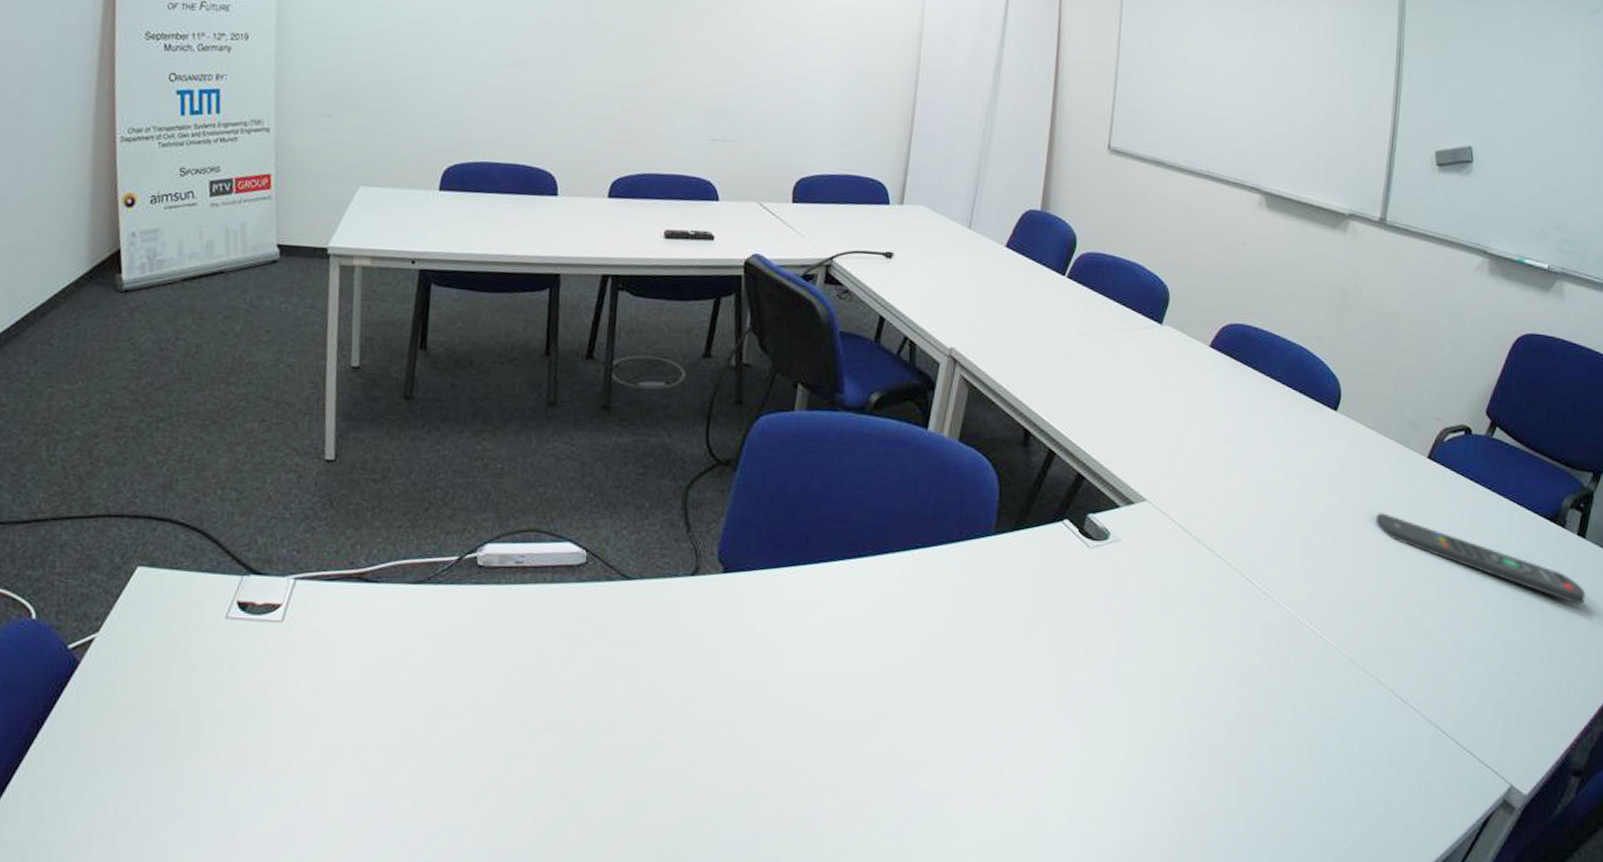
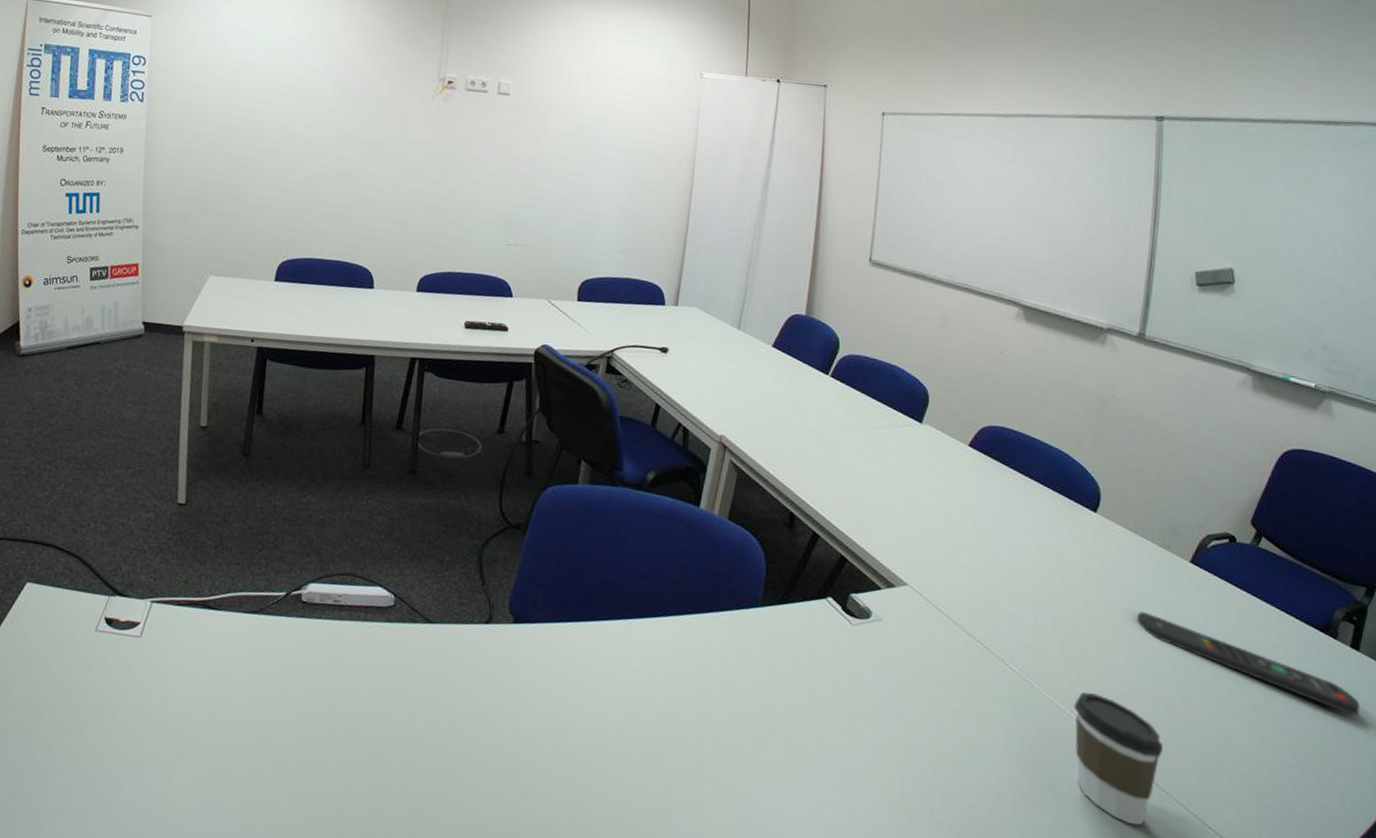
coffee cup: none [1313,601,1399,737] -> present [1074,692,1163,826]

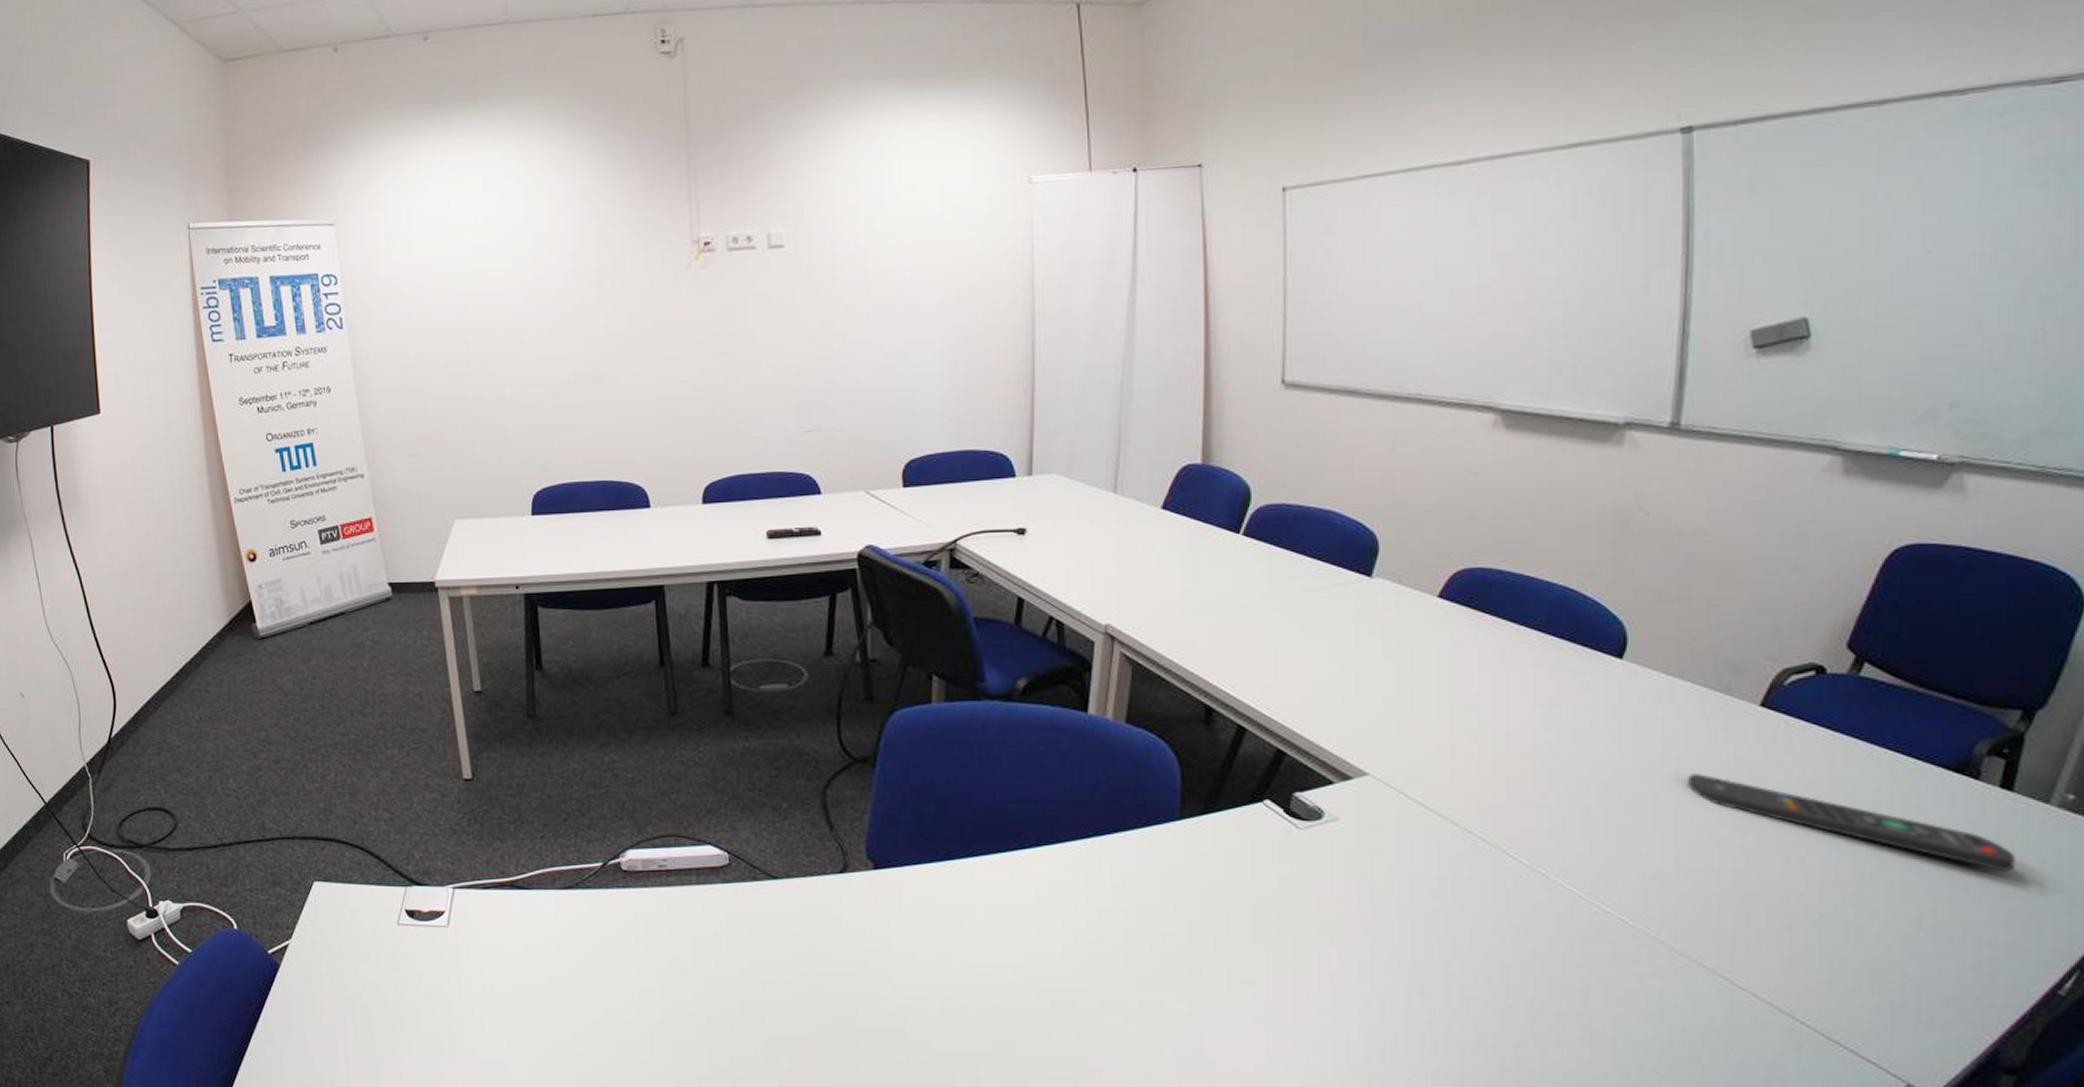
coffee cup: present [1074,692,1163,826] -> none [1605,877,1732,1028]

